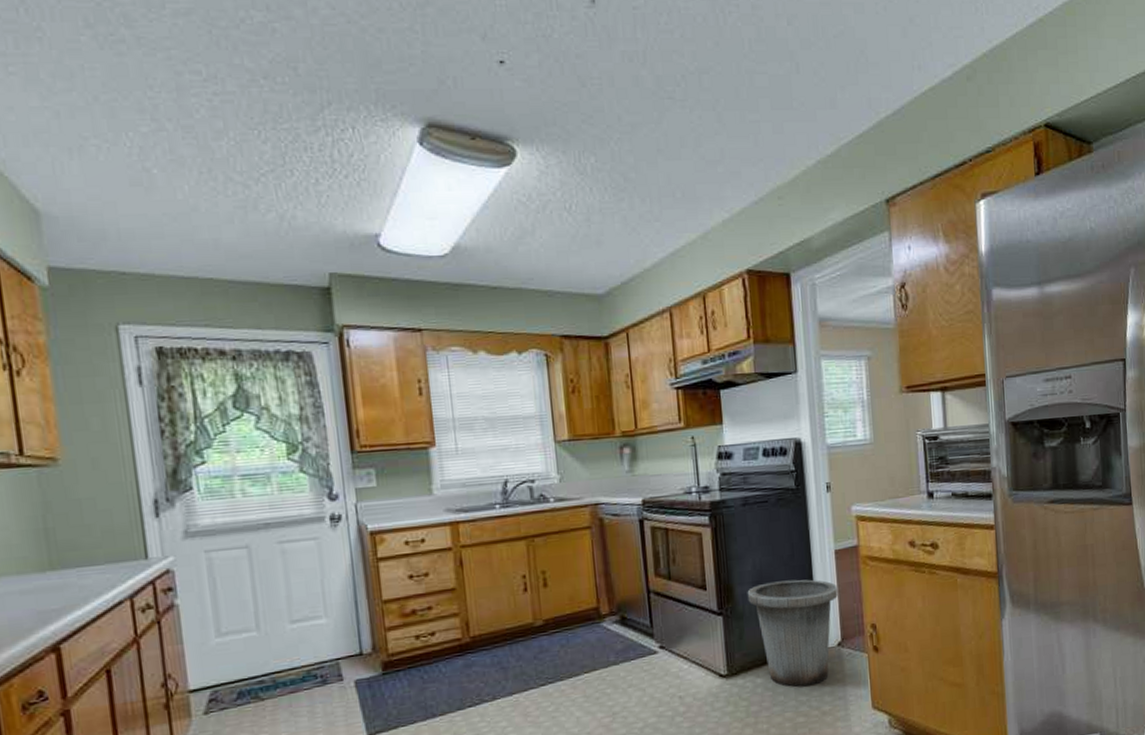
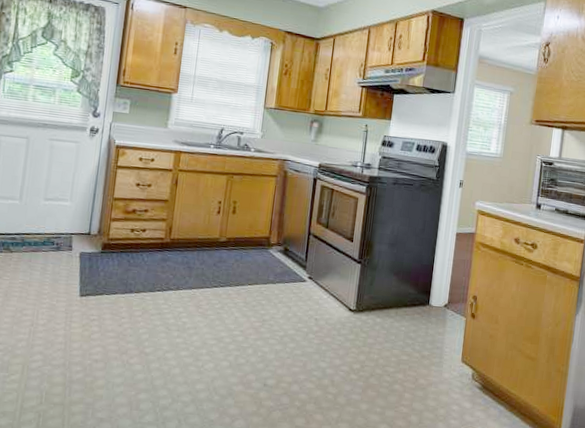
trash can: present [747,579,838,687] -> none [382,246,453,333]

